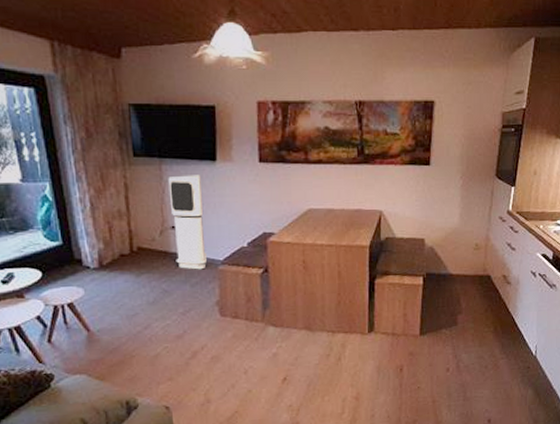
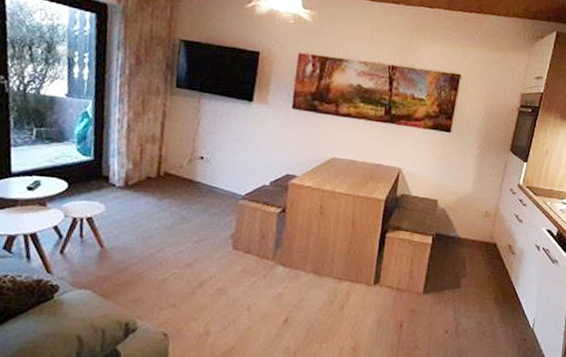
air purifier: present [168,175,207,270] -> none [199,110,236,202]

